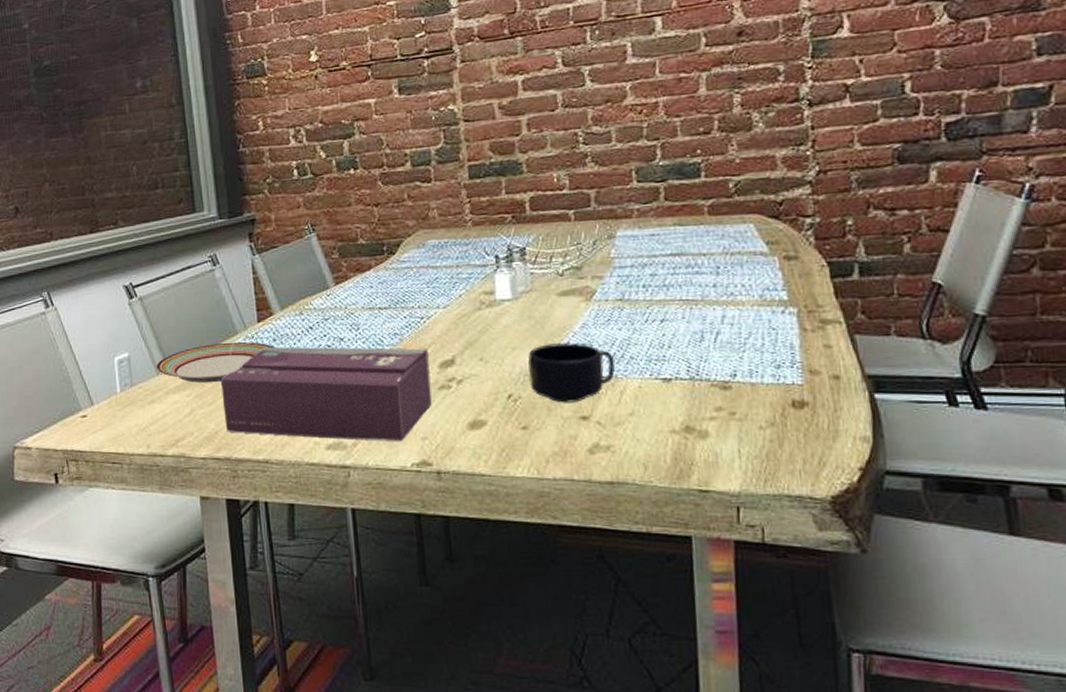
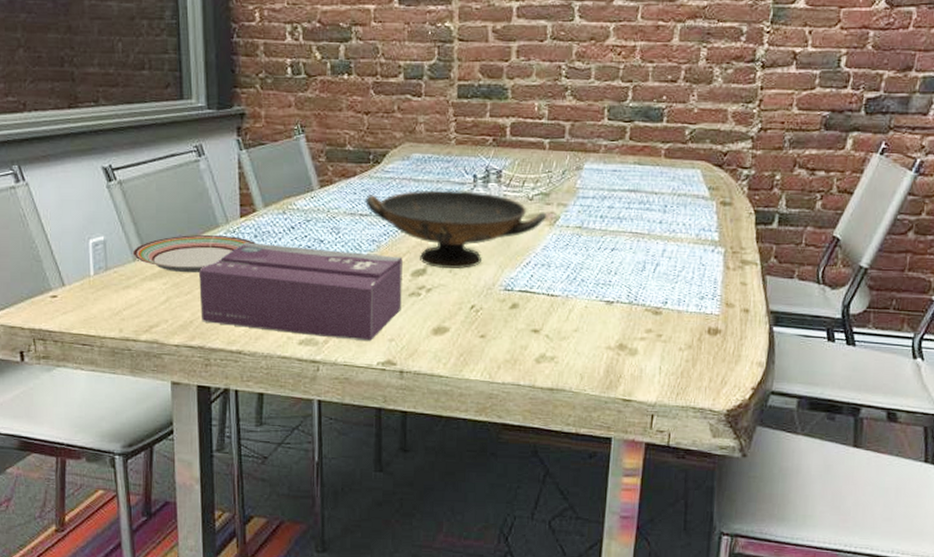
decorative bowl: none [382,272,581,358] -> present [364,190,546,270]
mug: present [528,343,615,403] -> none [492,262,567,317]

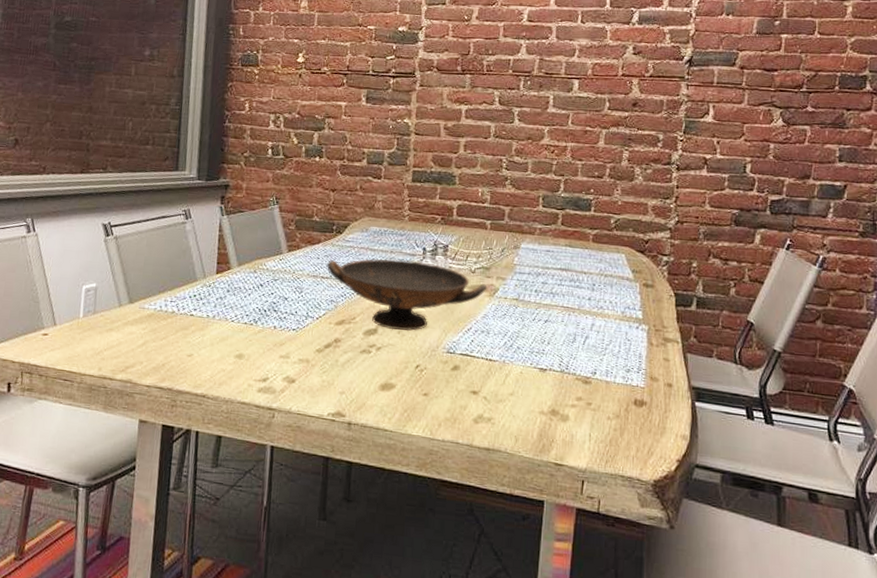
plate: present [132,234,256,272] -> none [119,286,228,320]
tissue box: present [199,242,403,342] -> none [173,295,357,394]

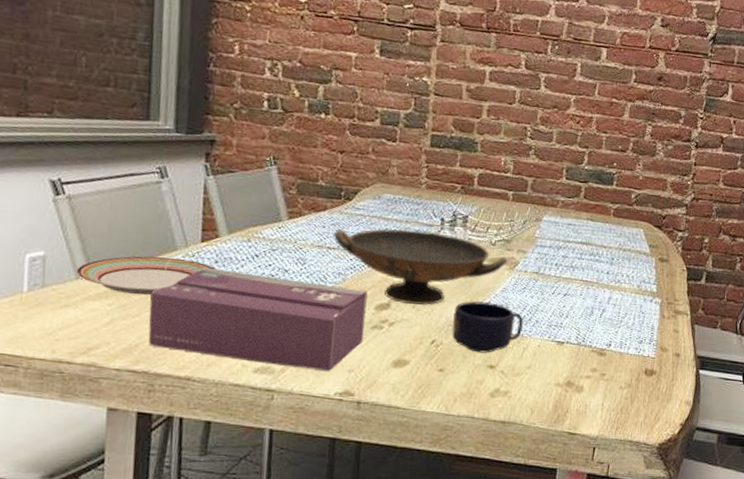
plate: none [119,286,228,320] -> present [75,256,216,295]
tissue box: none [173,295,357,394] -> present [148,267,368,372]
mug: none [435,327,505,379] -> present [452,301,523,353]

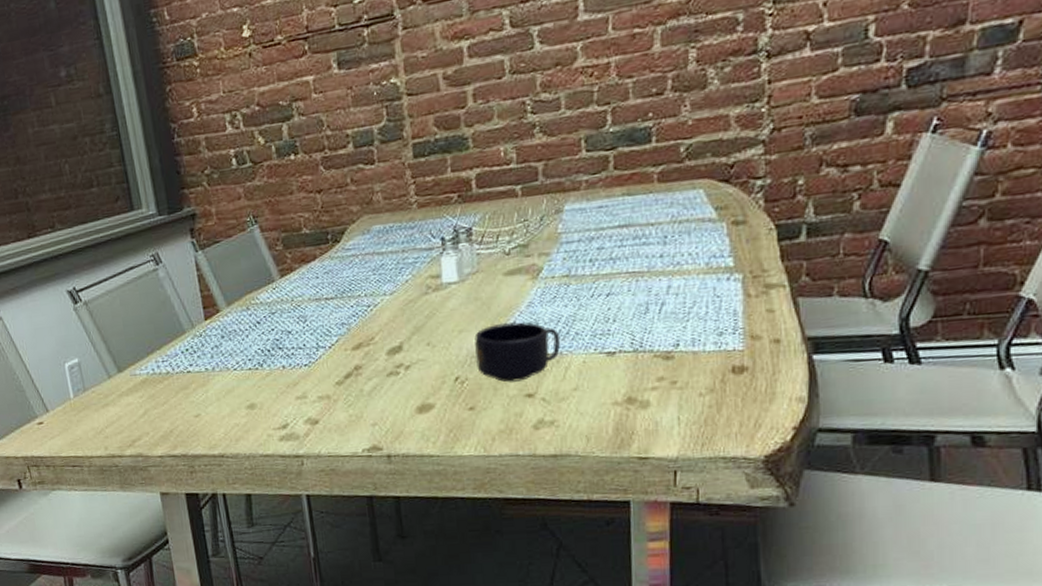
plate: present [75,256,216,295] -> none [106,340,224,384]
tissue box: present [148,267,368,372] -> none [172,337,381,431]
decorative bowl: present [333,229,507,306] -> none [328,254,527,343]

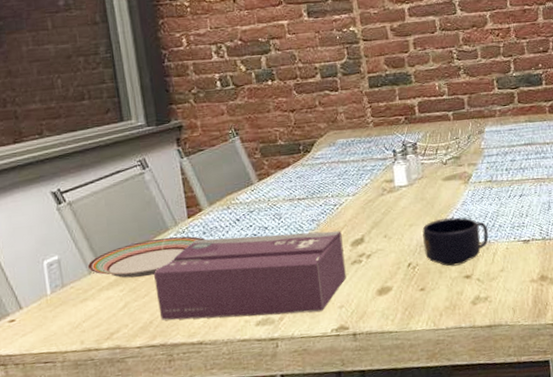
plate: none [106,340,224,384] -> present [87,236,205,278]
tissue box: none [172,337,381,431] -> present [154,231,347,321]

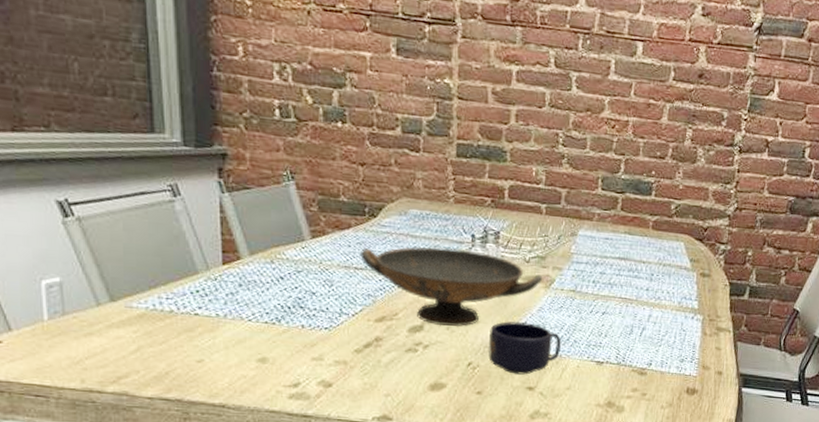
plate: present [87,236,205,278] -> none [95,280,241,321]
tissue box: present [154,231,347,321] -> none [176,291,399,397]
decorative bowl: none [300,163,460,236] -> present [359,247,542,327]

